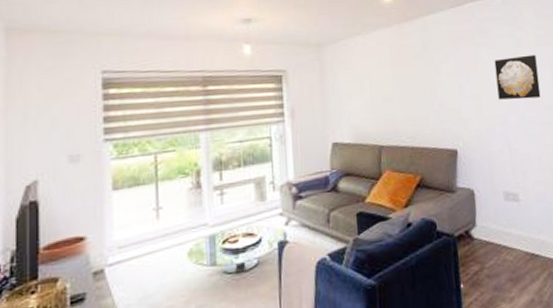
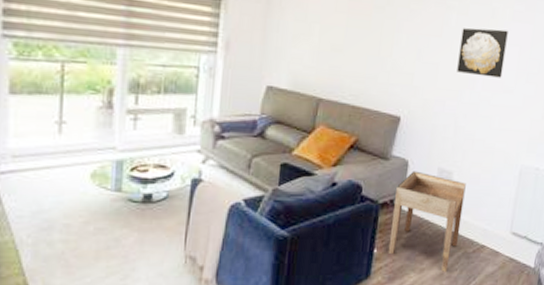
side table: none [468,198,541,299] -> present [387,171,466,273]

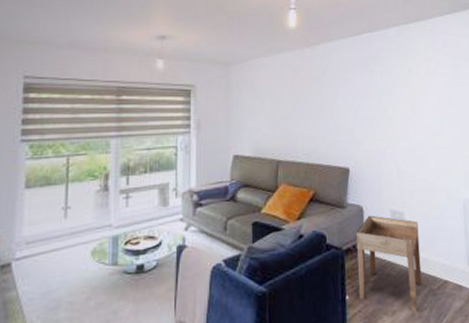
wall art: present [457,28,508,78] -> none [387,84,429,125]

